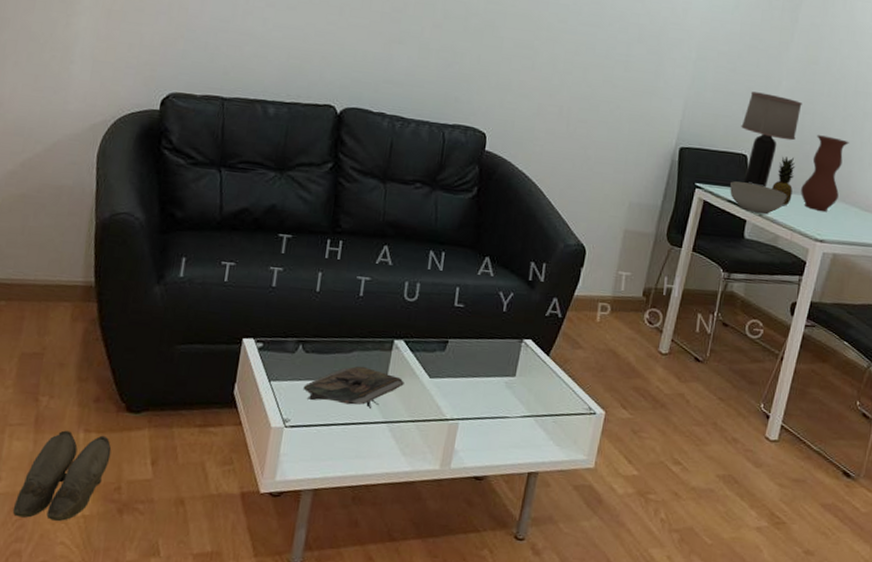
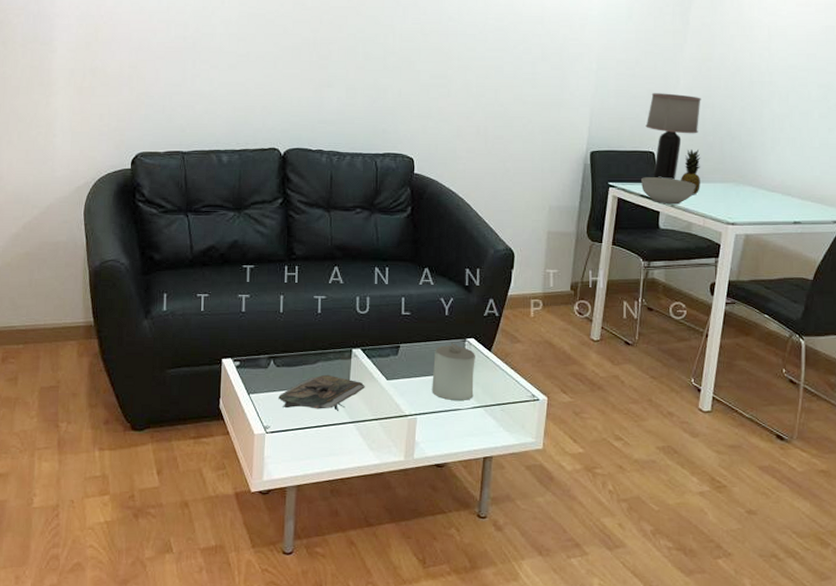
slippers: present [12,430,112,521] -> none [48,450,123,527]
candle: none [479,342,531,408] -> present [432,343,475,400]
vase: present [801,135,849,211] -> none [708,126,750,196]

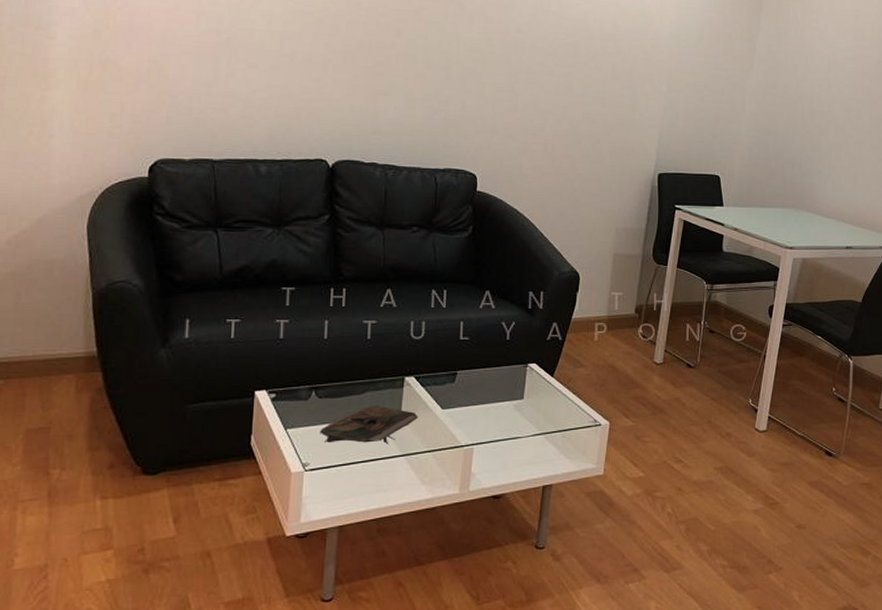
candle: present [432,343,475,400] -> none [490,369,537,428]
bowl: present [641,177,695,205] -> none [707,201,758,229]
table lamp: present [646,93,701,180] -> none [712,117,765,204]
fruit: present [681,149,701,195] -> none [744,174,764,220]

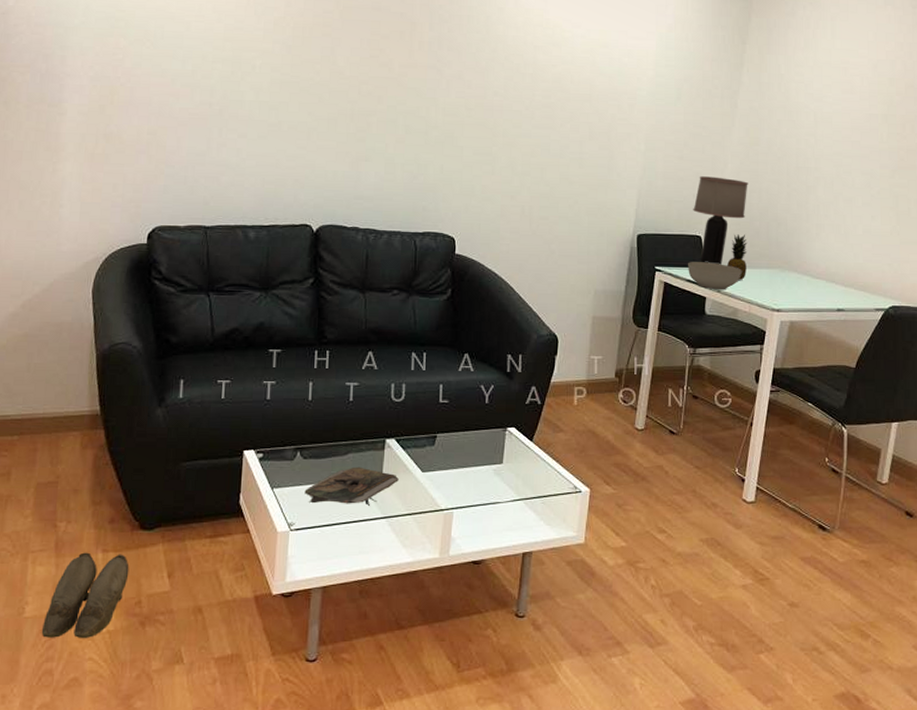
slippers: none [33,500,131,590] -> present [41,552,129,638]
bowl: none [707,201,758,229] -> present [688,262,742,290]
table lamp: none [712,117,765,204] -> present [693,176,748,265]
fruit: none [744,174,764,220] -> present [727,234,748,281]

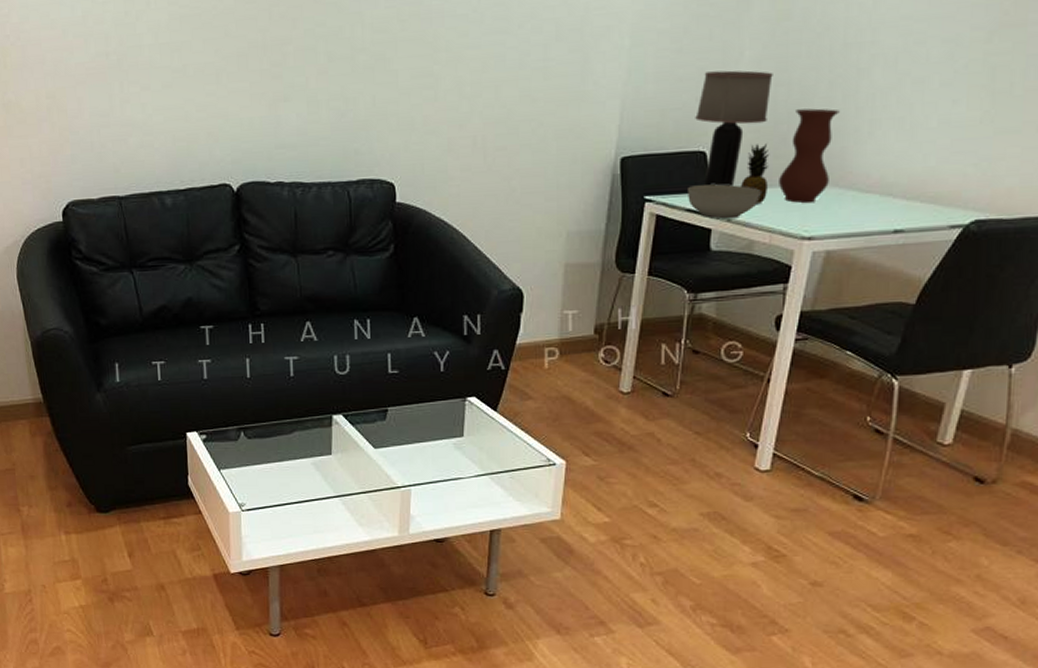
slippers: present [41,552,129,638] -> none [21,534,92,612]
magazine: present [304,466,399,506] -> none [252,445,350,485]
vase: none [755,211,795,282] -> present [779,108,840,203]

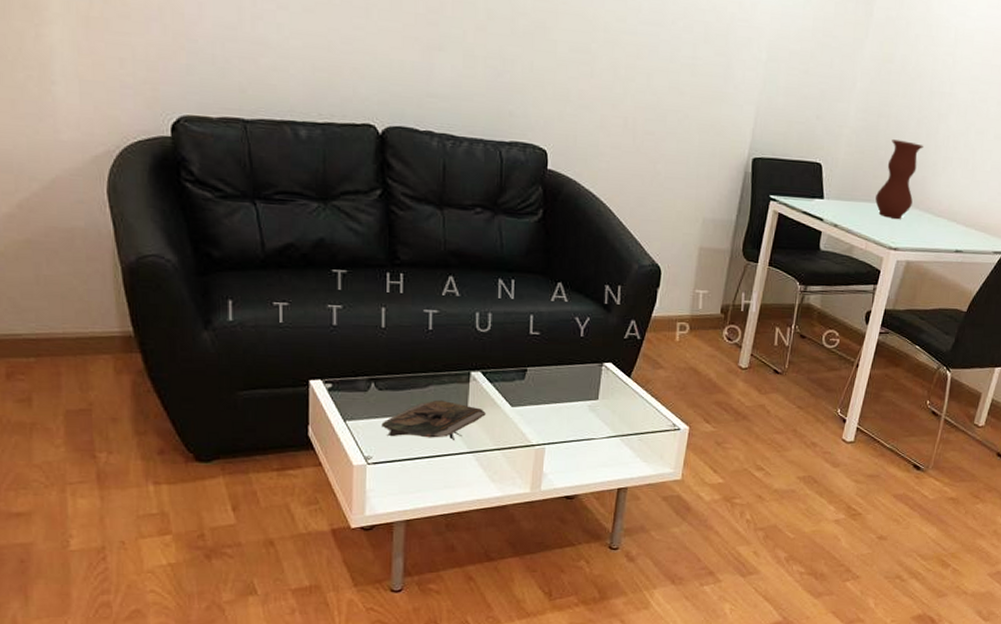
magazine: none [252,445,350,485] -> present [381,399,486,440]
bowl: present [688,184,761,219] -> none [805,192,862,225]
table lamp: present [695,70,773,187] -> none [815,95,877,197]
fruit: present [741,143,770,205] -> none [847,163,870,216]

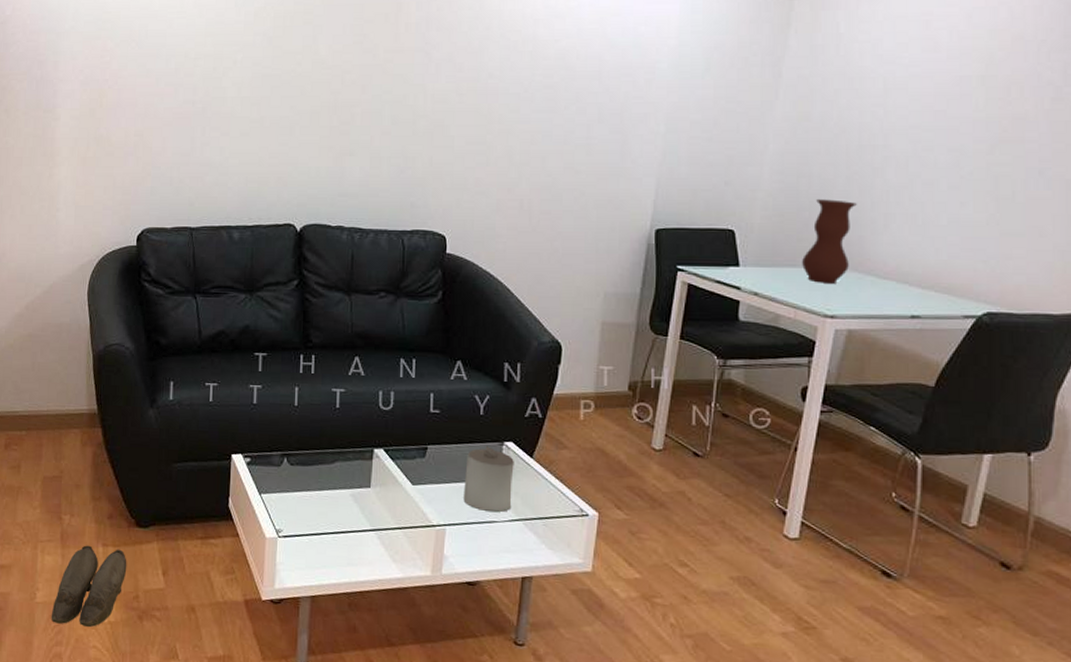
slippers: none [92,484,187,571] -> present [51,545,127,627]
magazine: present [381,399,486,440] -> none [292,476,388,517]
candle: none [563,367,613,429] -> present [463,446,514,512]

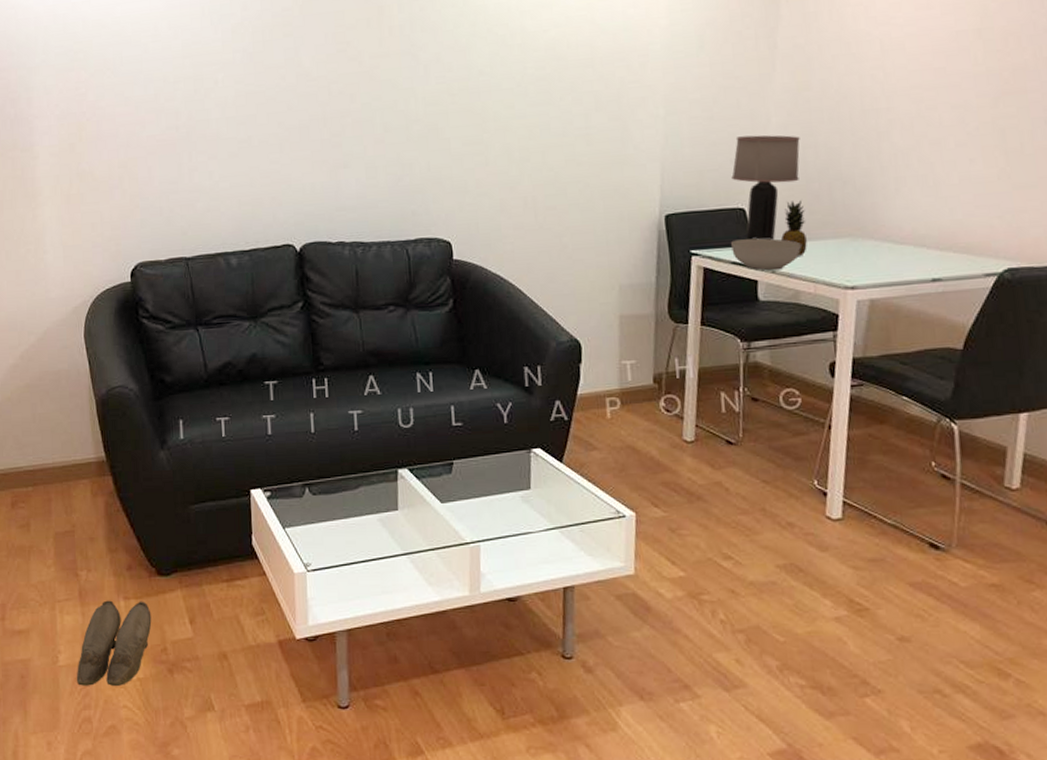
candle: present [463,446,514,512] -> none [494,455,546,522]
bowl: none [717,260,785,293] -> present [731,238,801,271]
table lamp: none [724,160,795,263] -> present [731,135,800,241]
fruit: none [767,227,793,282] -> present [781,200,807,257]
vase: present [802,199,857,283] -> none [816,168,866,255]

